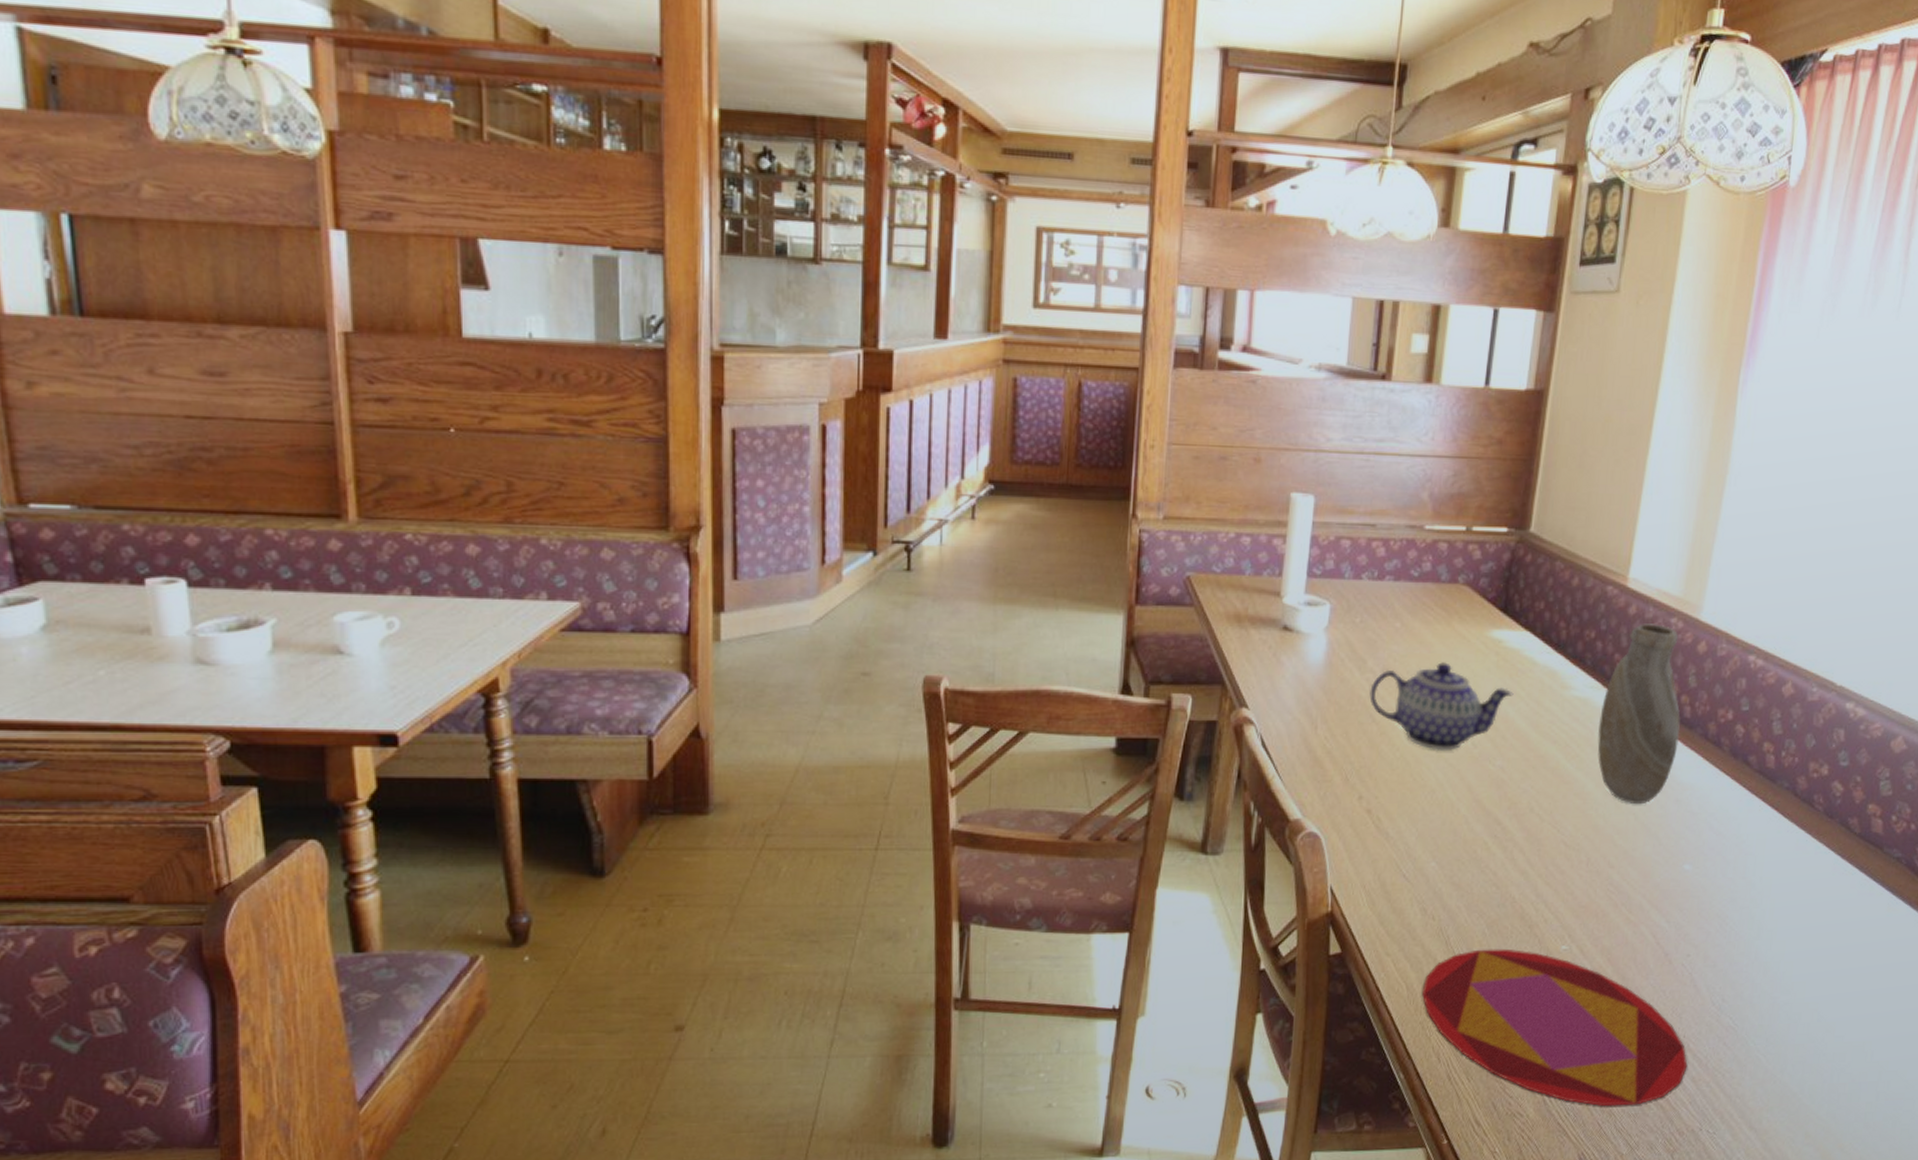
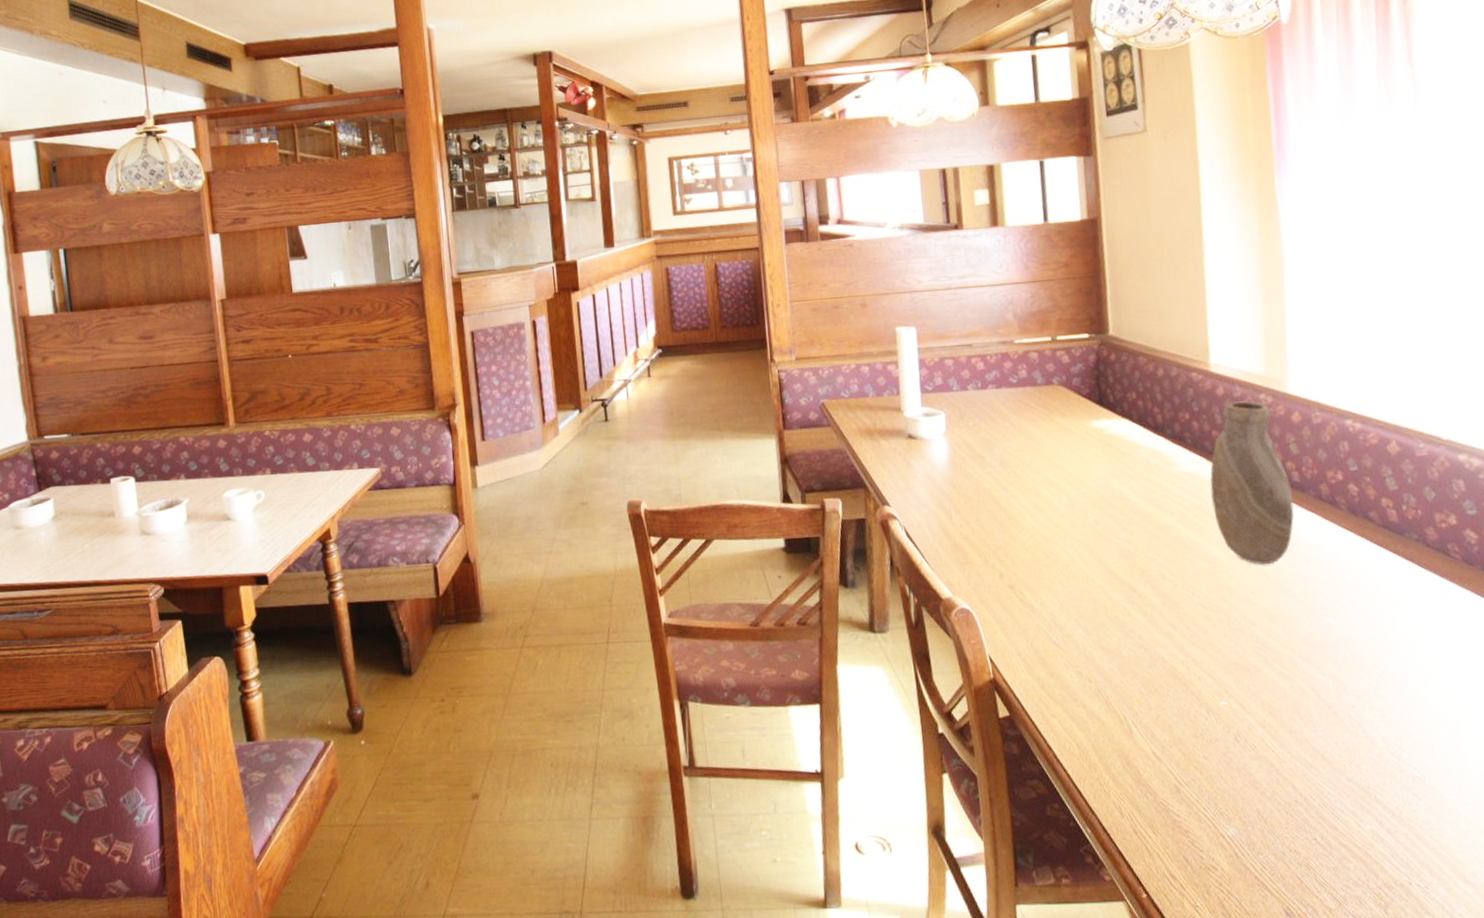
teapot: present [1369,662,1514,750] -> none [992,452,1124,529]
plate: present [1421,948,1688,1107] -> none [1092,706,1380,860]

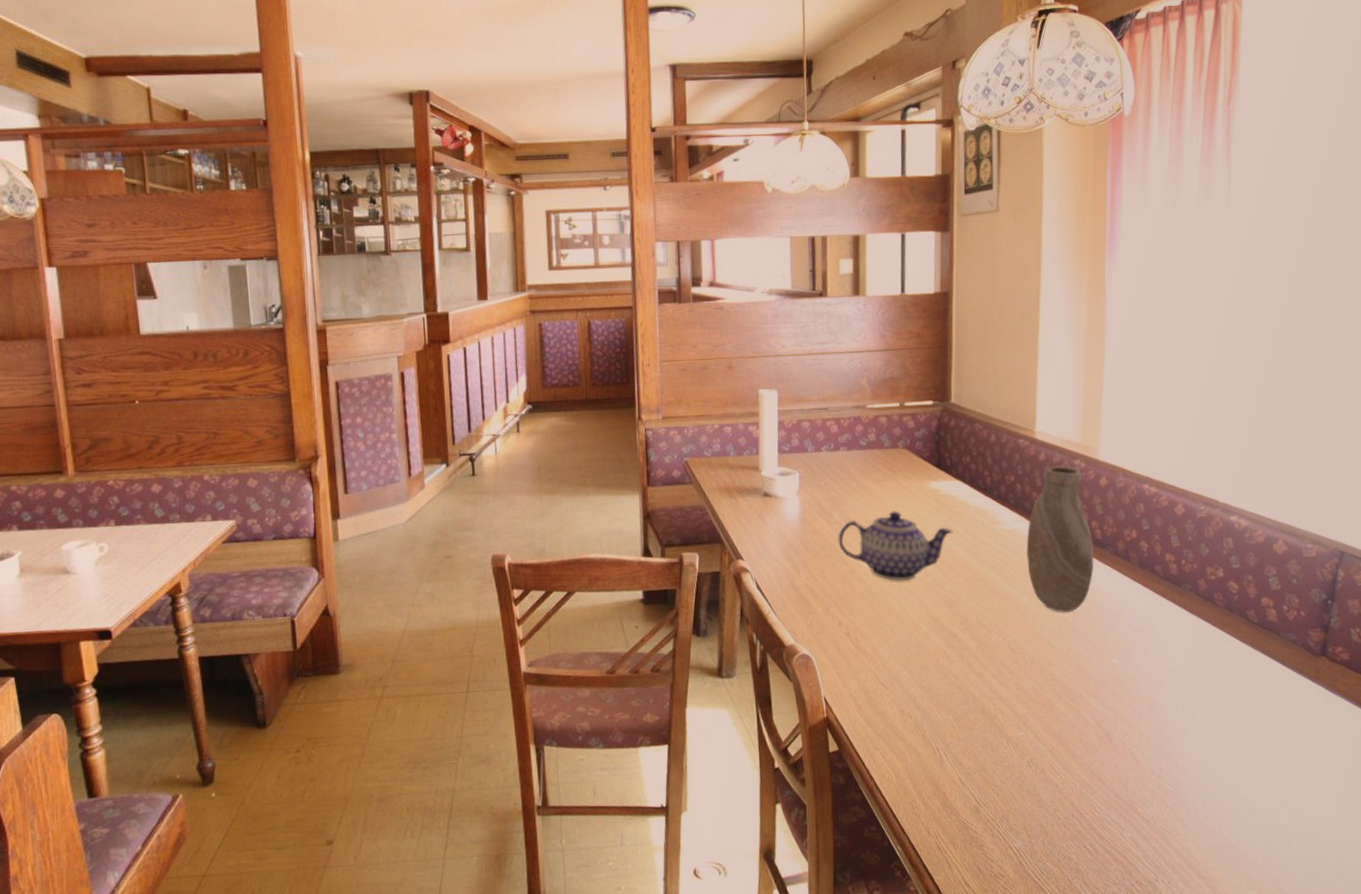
teapot: none [992,452,1124,529] -> present [838,511,954,582]

